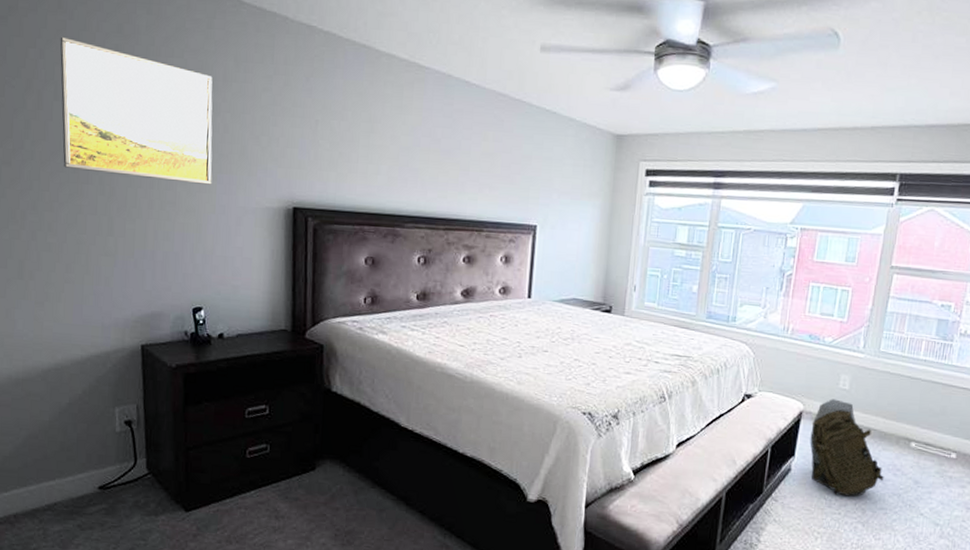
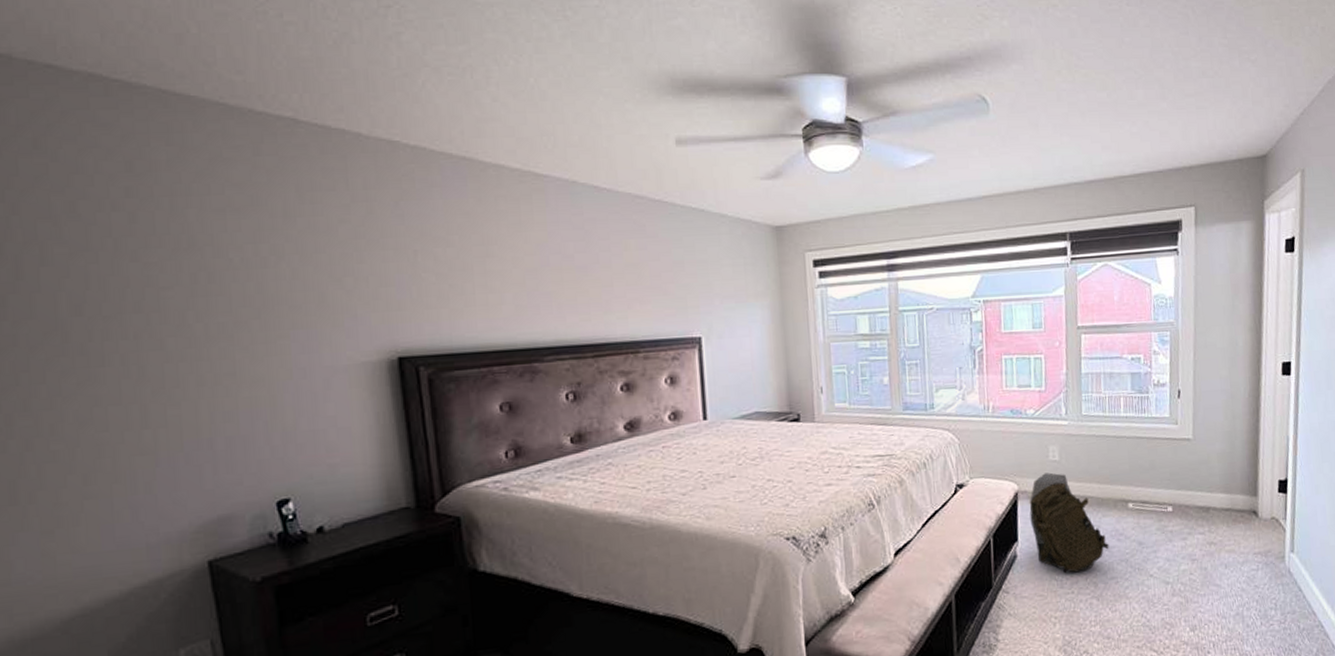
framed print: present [60,36,213,185] -> none [40,184,284,350]

